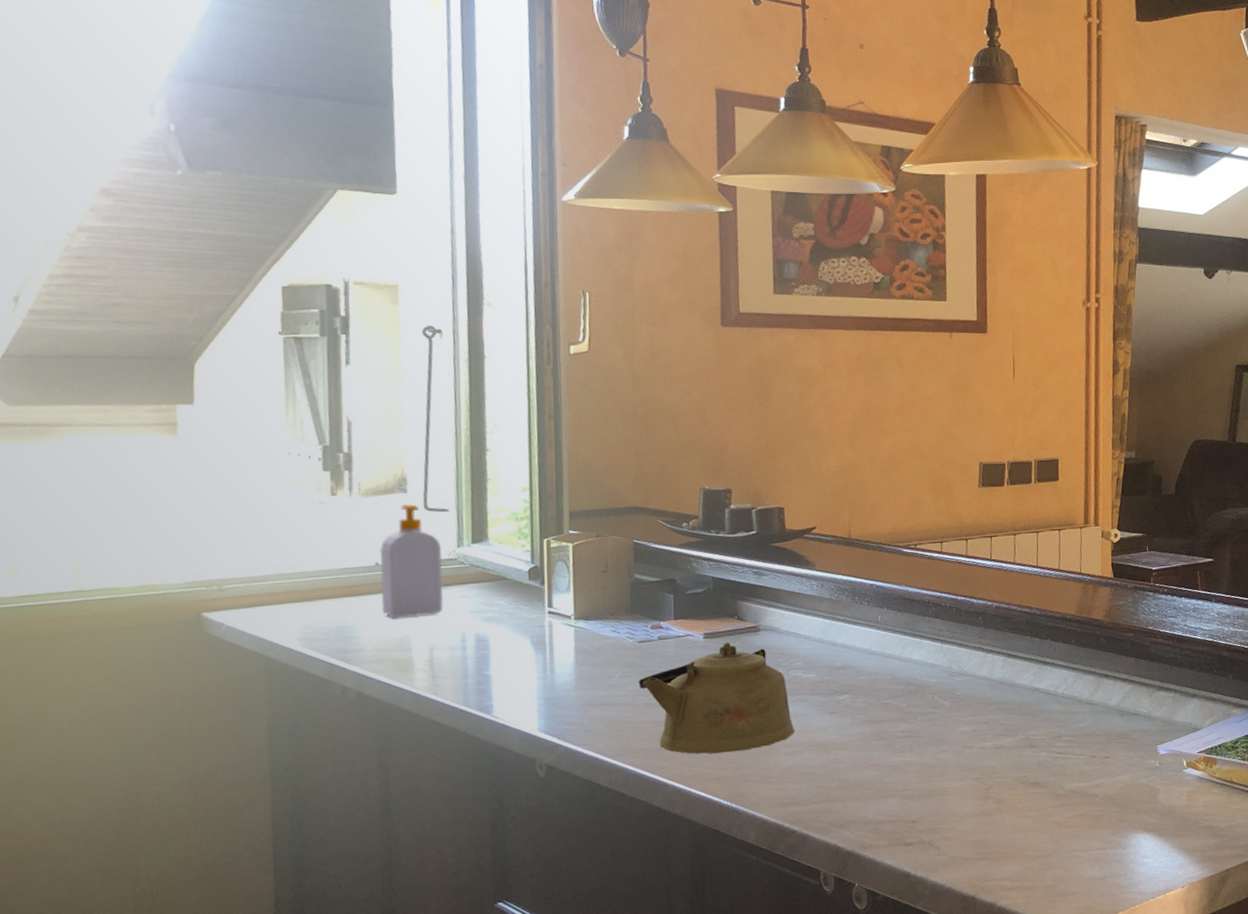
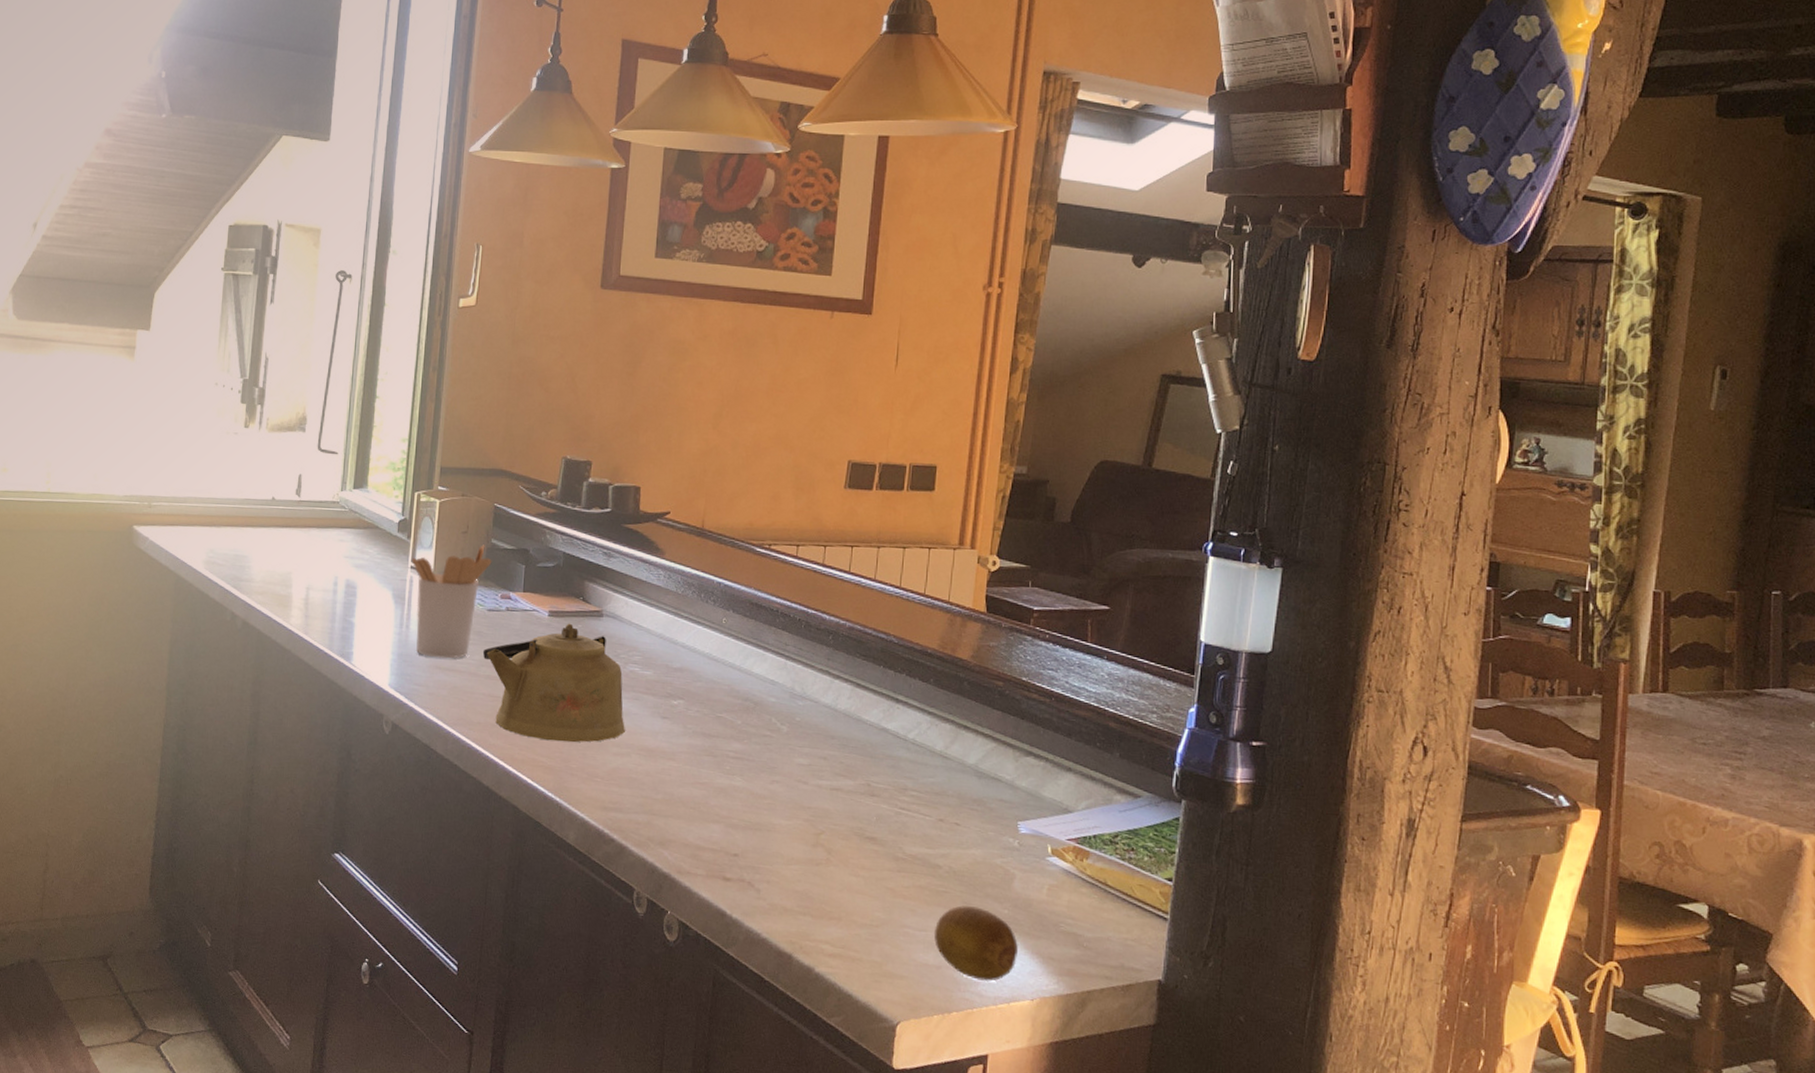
soap bottle: present [379,503,444,618] -> none [272,442,328,555]
utensil holder: none [548,580,638,696] -> present [411,544,492,659]
fruit: none [1096,822,1168,881] -> present [933,905,1019,981]

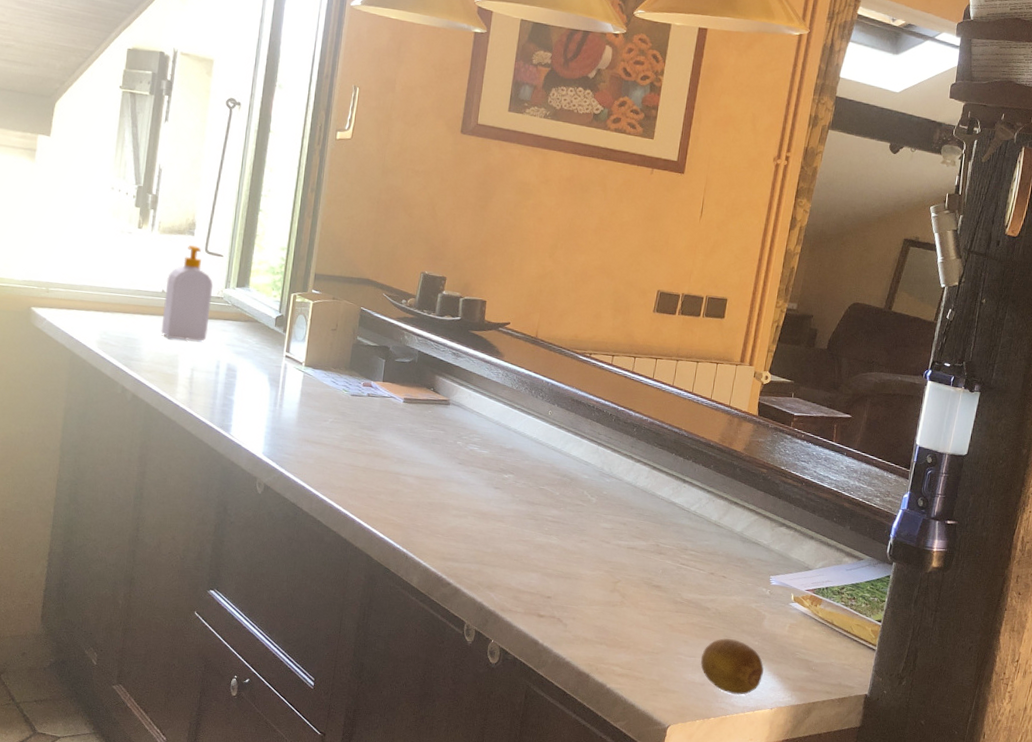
soap bottle: none [272,442,328,555] -> present [161,244,213,341]
utensil holder: present [411,544,492,659] -> none [286,341,357,434]
kettle: present [482,623,626,743] -> none [345,409,465,506]

